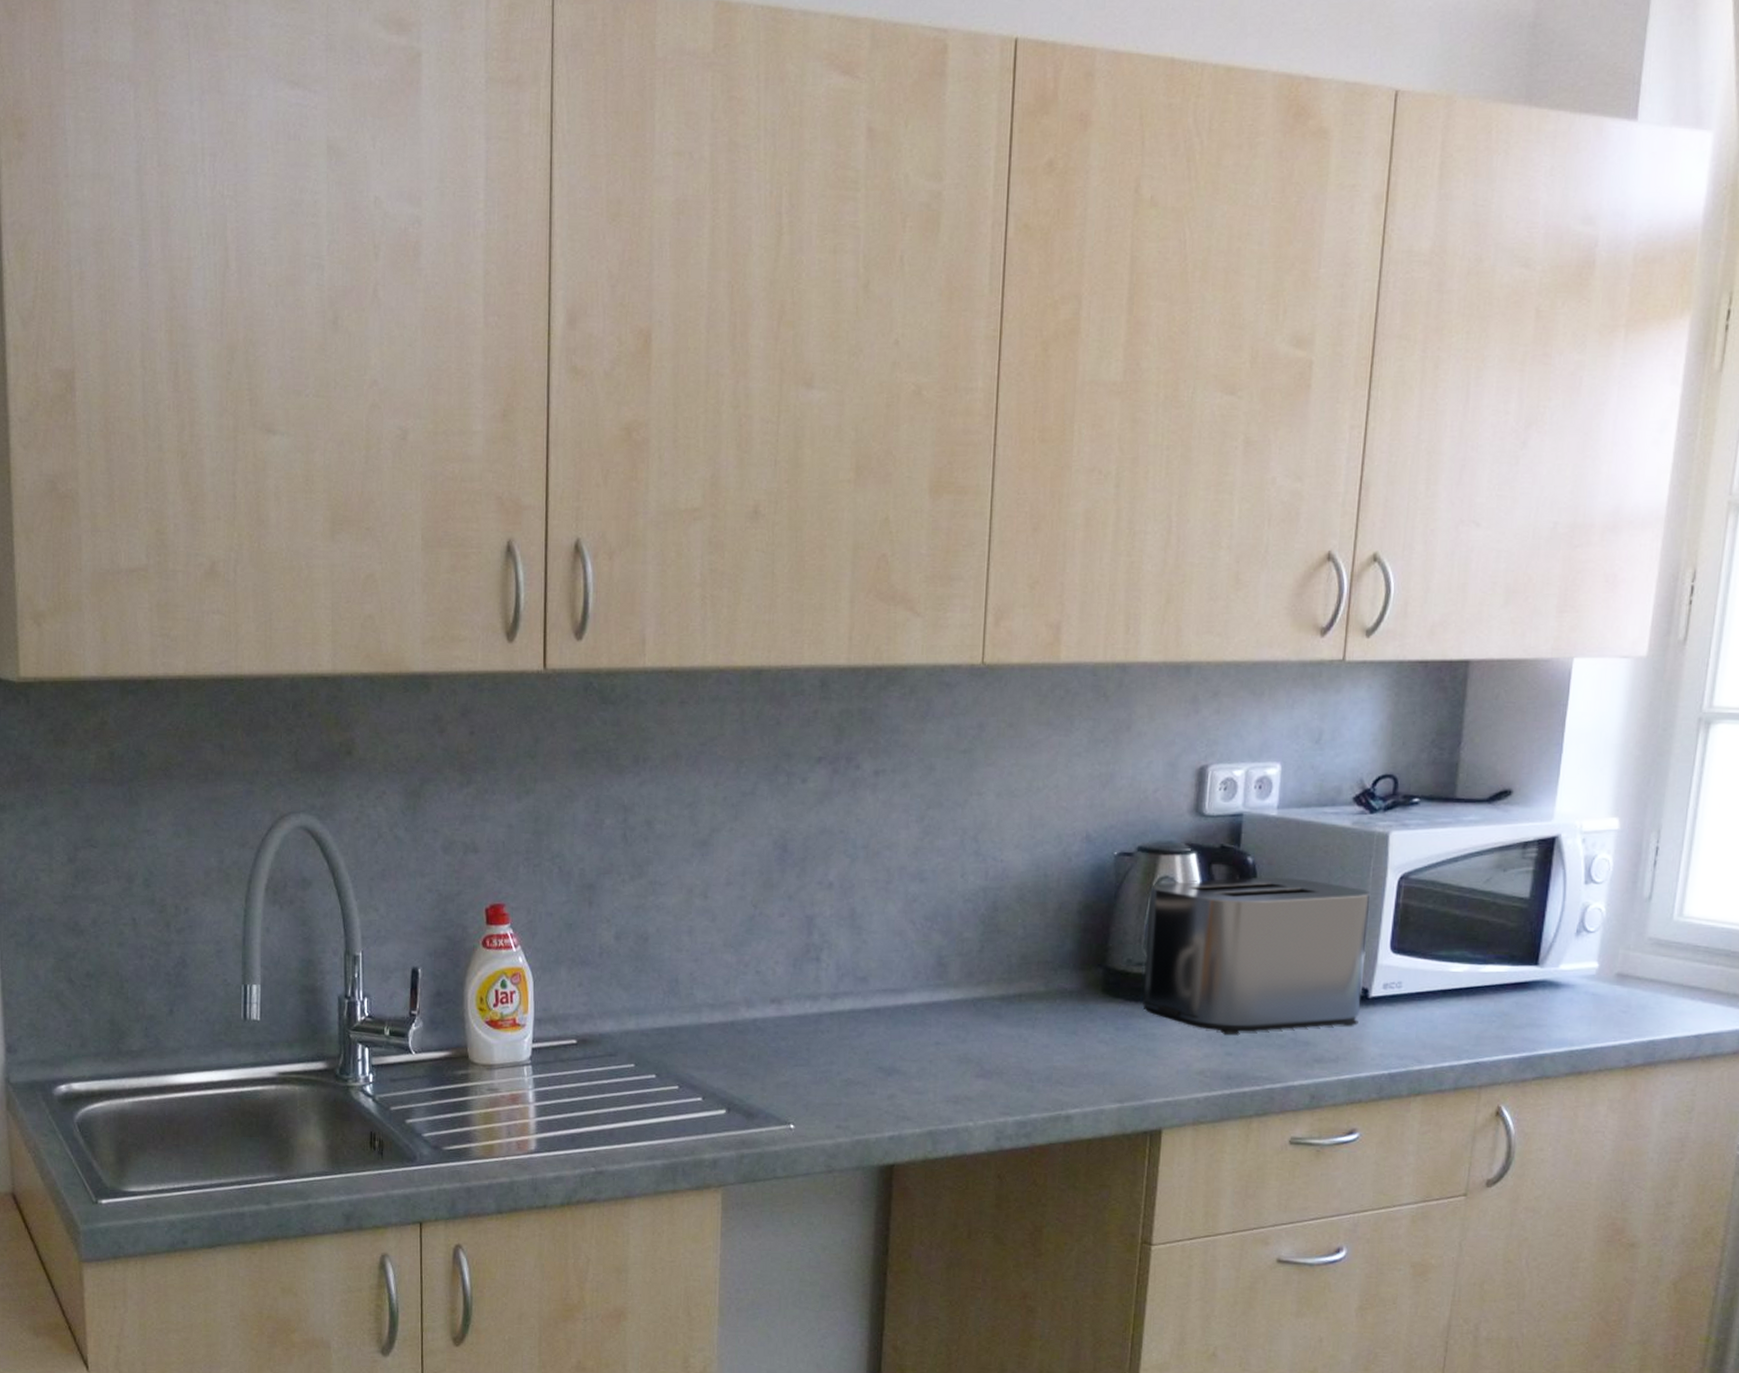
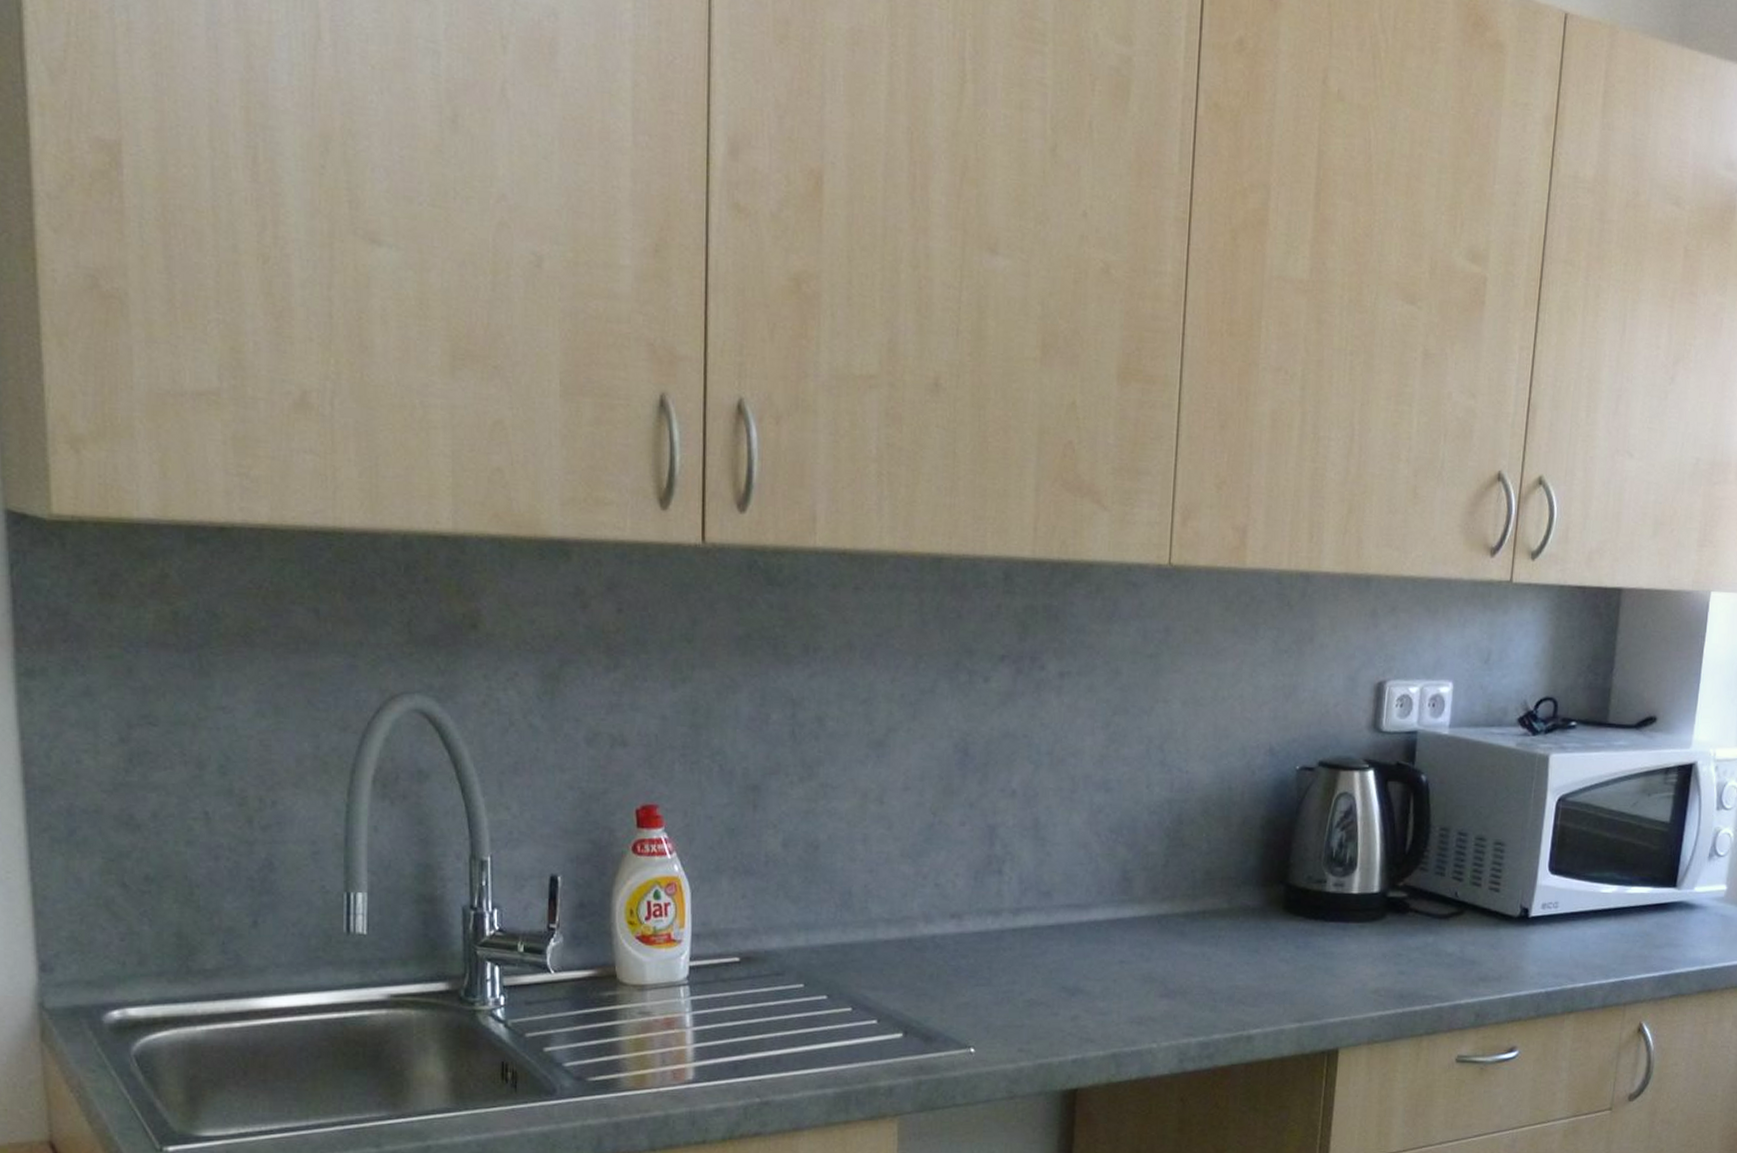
toaster: present [1141,878,1371,1034] -> none [1321,796,1532,953]

